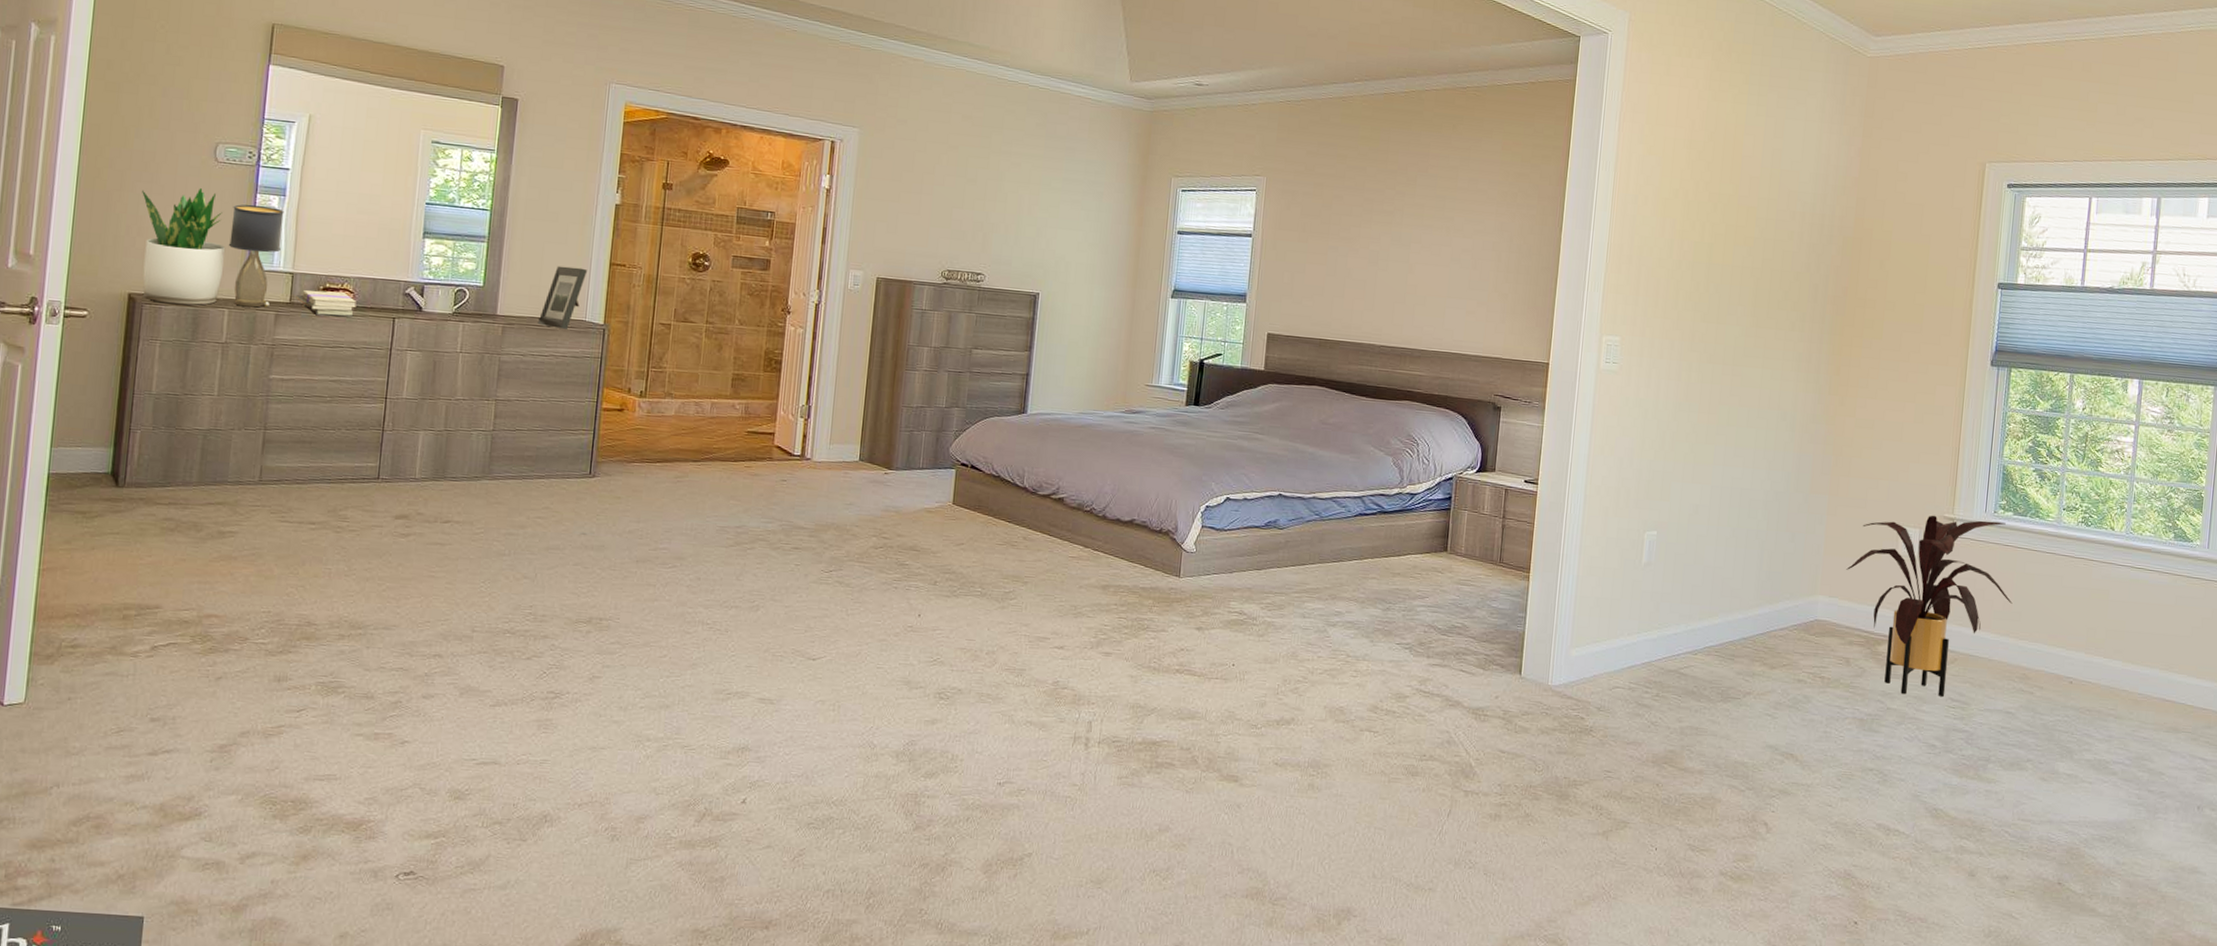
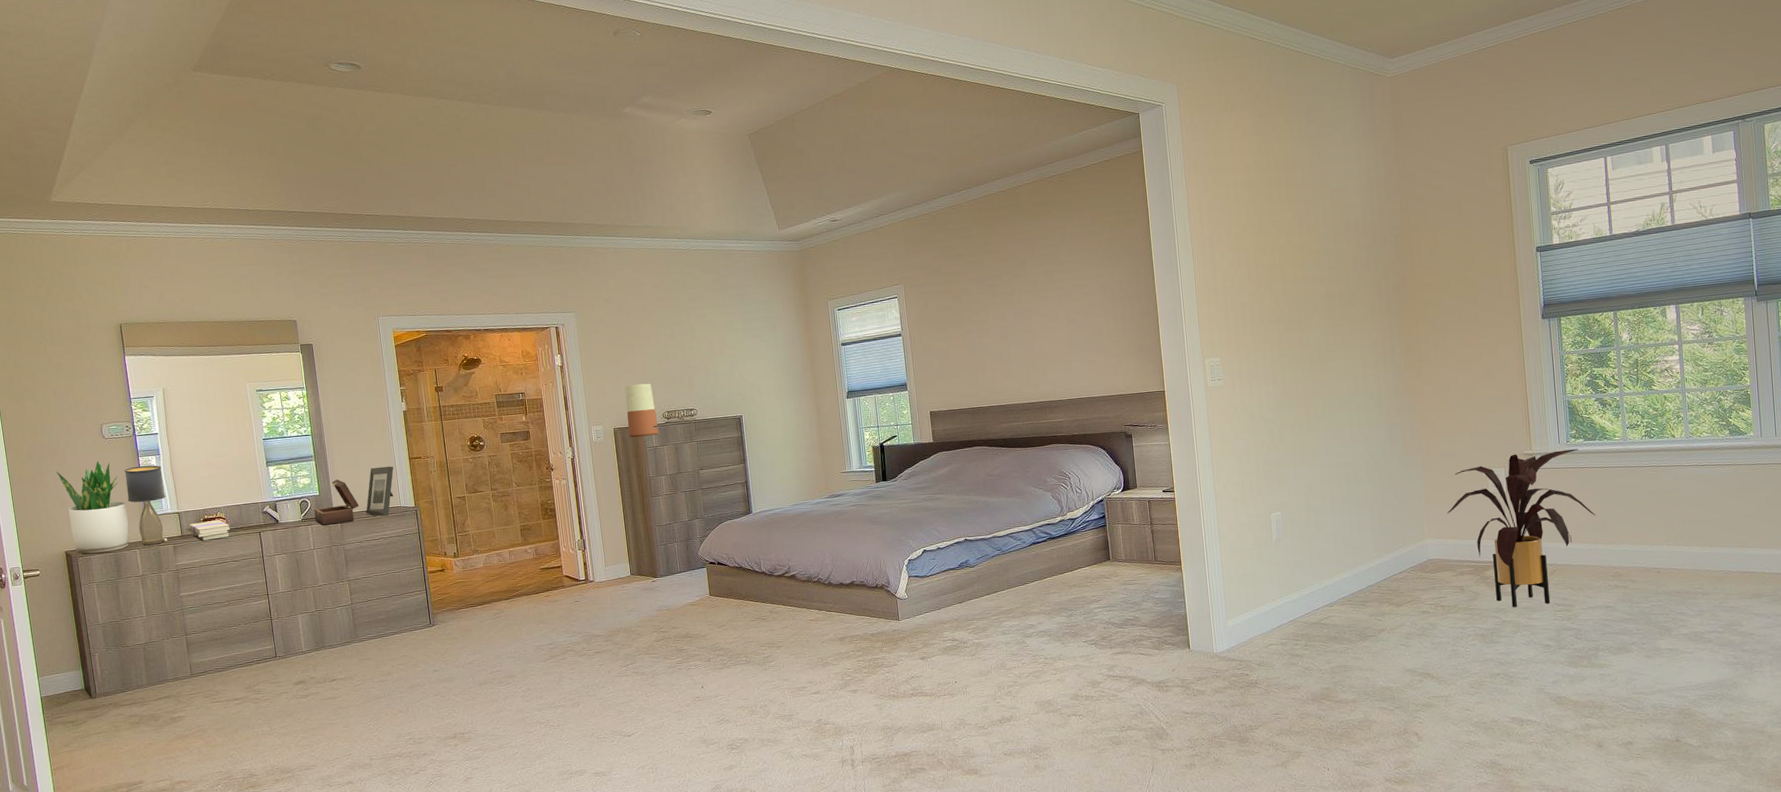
jewelry box: none [471,271,532,328] -> present [314,479,359,526]
vase: none [894,228,936,297] -> present [624,383,659,438]

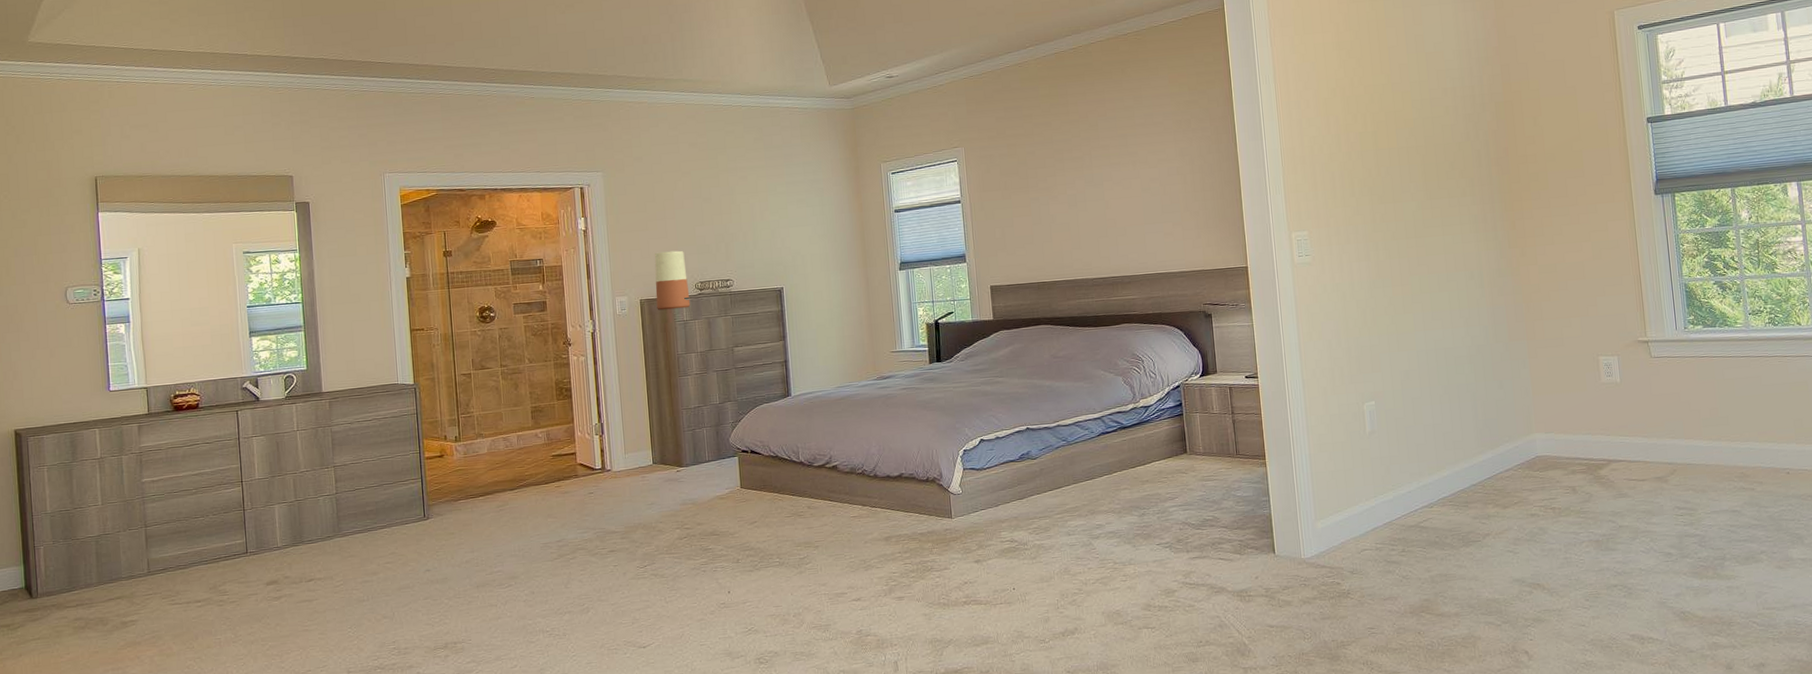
planter: present [56,461,130,554] -> none [11,329,89,434]
table lamp: present [124,465,167,546] -> none [88,334,133,424]
books: present [184,520,230,542] -> none [151,396,204,421]
jewelry box: present [314,479,359,526] -> none [300,352,351,404]
picture frame: present [365,466,394,517] -> none [358,338,392,395]
house plant: present [1447,448,1596,608] -> none [1556,336,1718,511]

